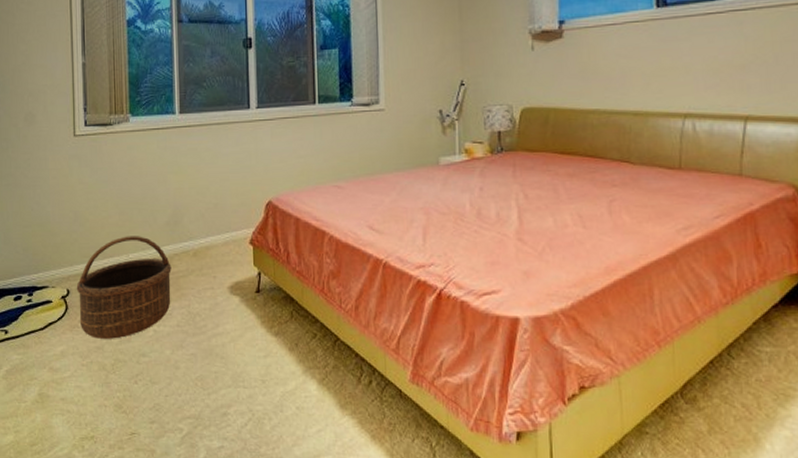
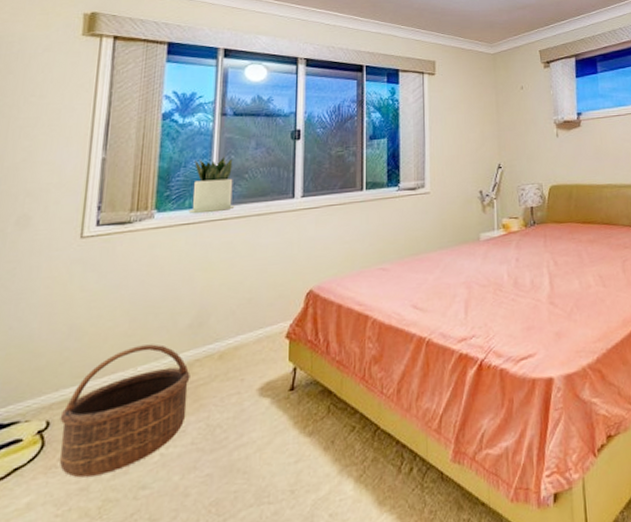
planter: none [157,65,197,120] -> present [188,157,235,214]

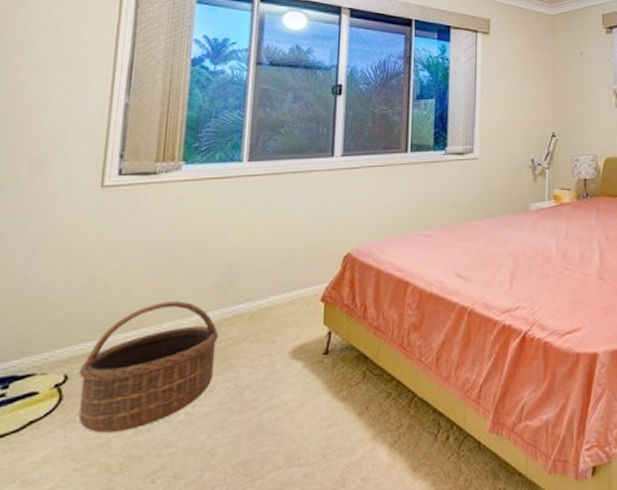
planter: present [188,157,235,214] -> none [219,109,269,168]

